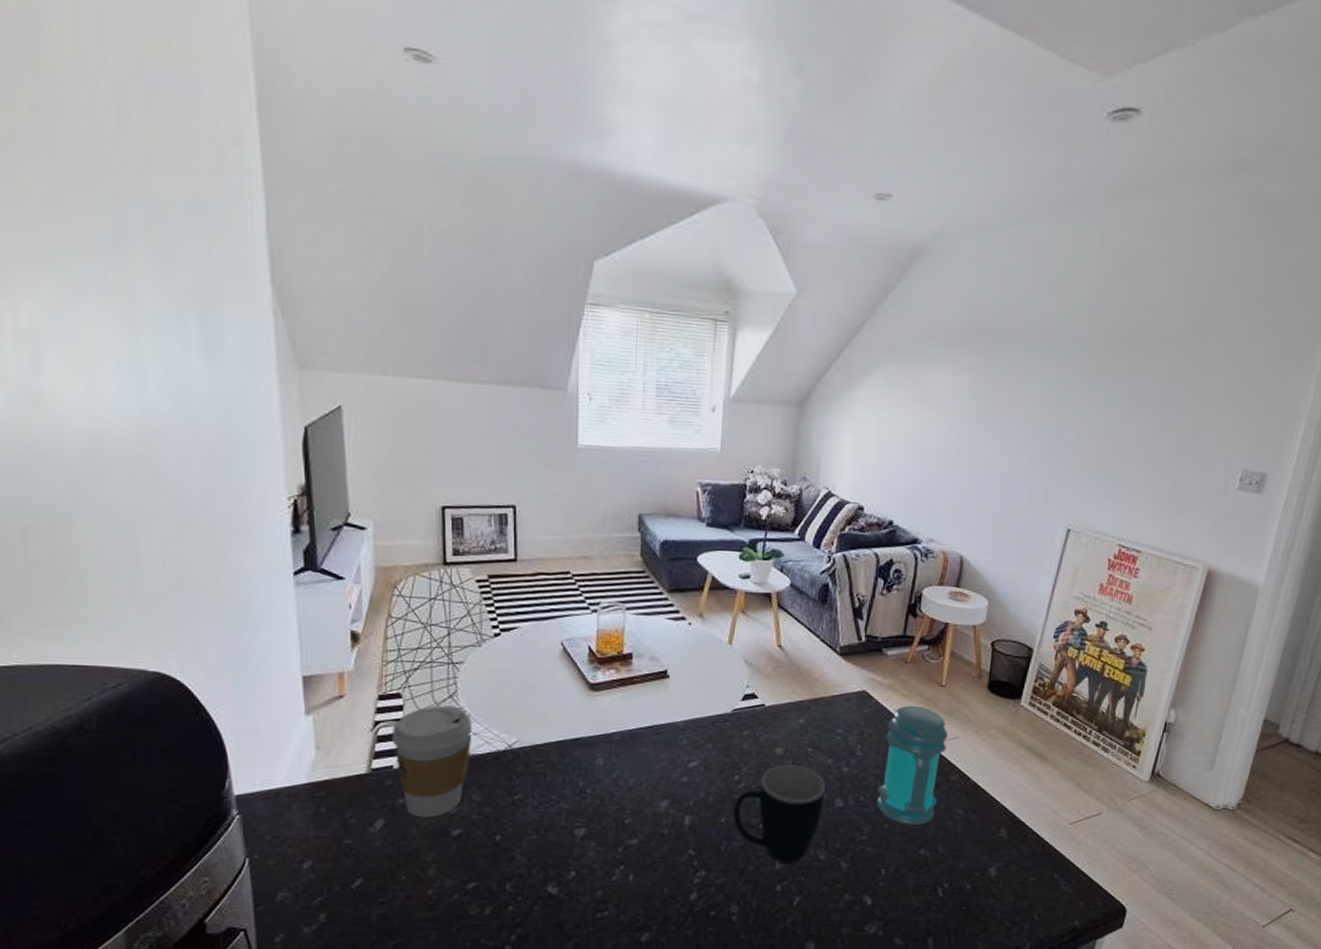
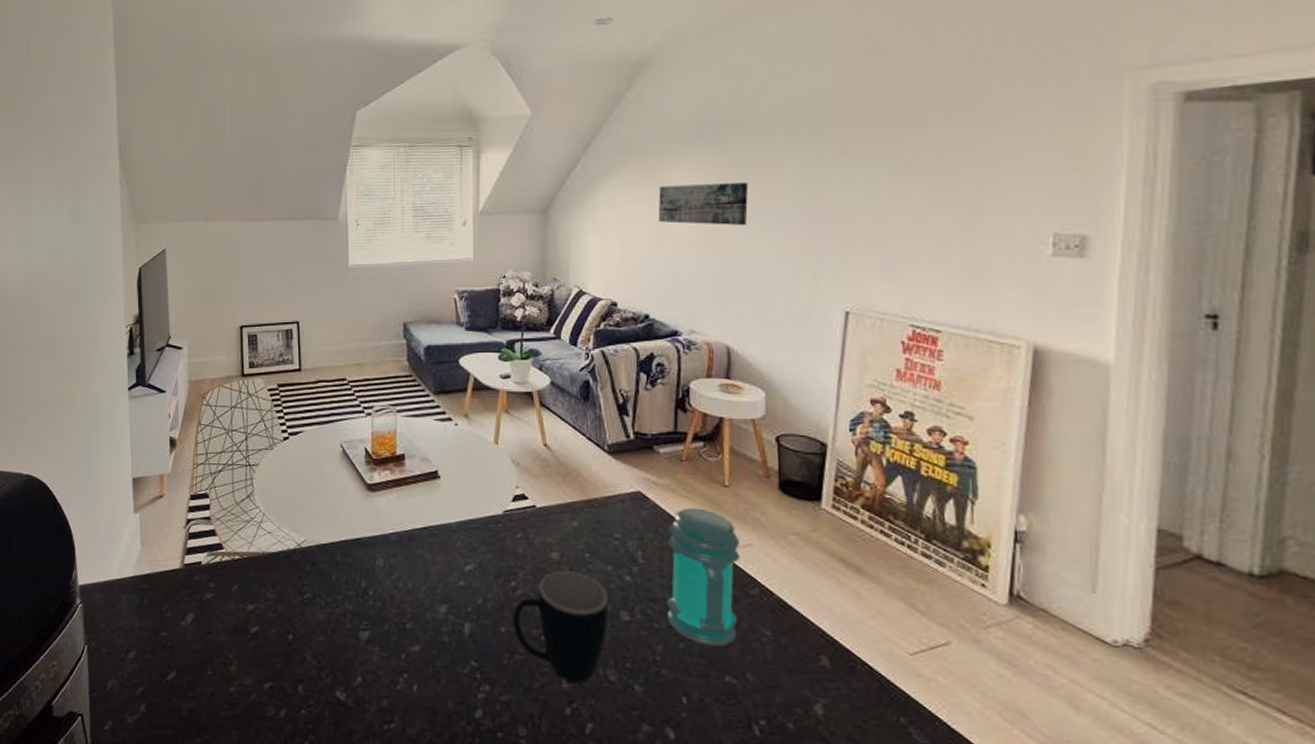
coffee cup: present [392,705,473,818] -> none [201,505,267,614]
wall art: none [913,389,1002,439] -> present [658,183,749,226]

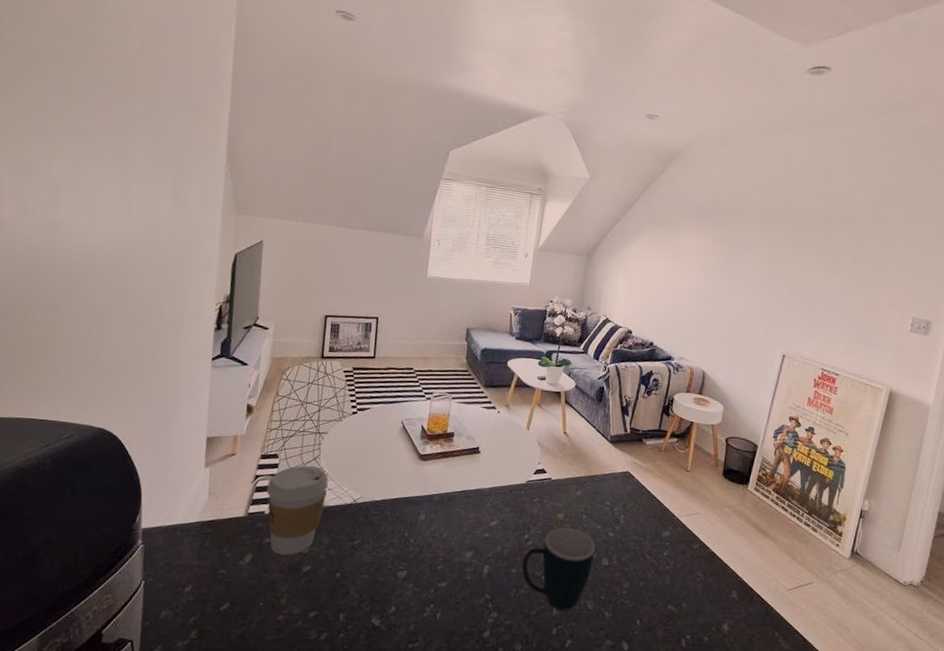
coffee cup: none [201,505,267,614] -> present [266,465,329,556]
wall art: present [658,183,749,226] -> none [669,248,735,286]
jar: present [665,507,741,646] -> none [634,485,692,584]

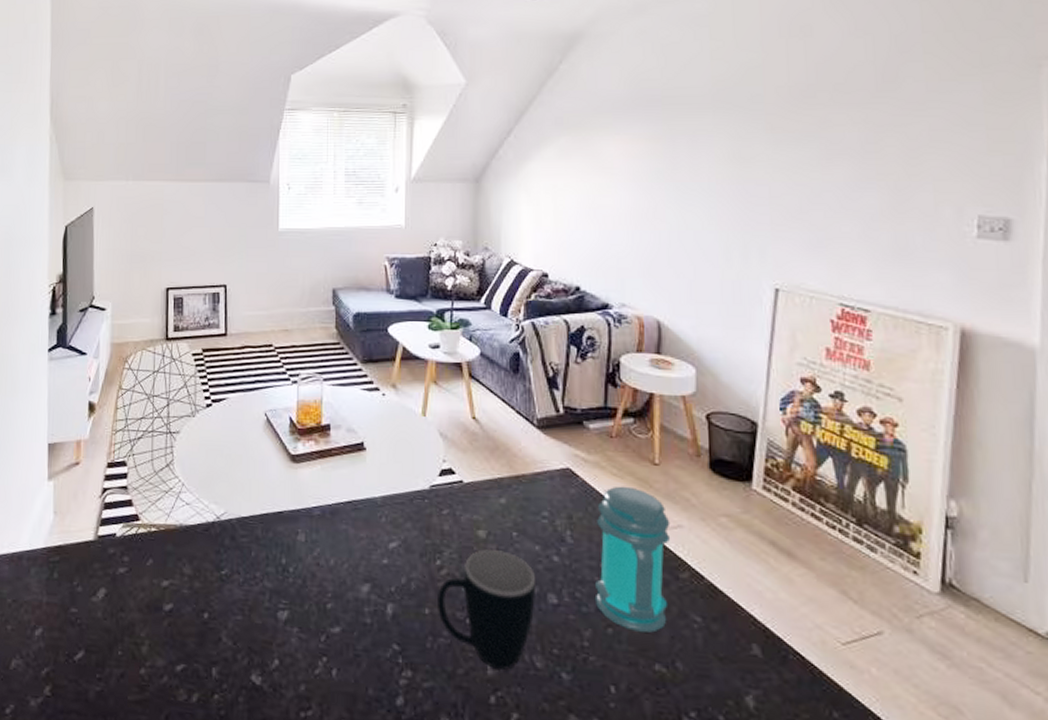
coffee cup: present [266,465,329,556] -> none [117,474,186,590]
jar: none [634,485,692,584] -> present [594,486,671,633]

